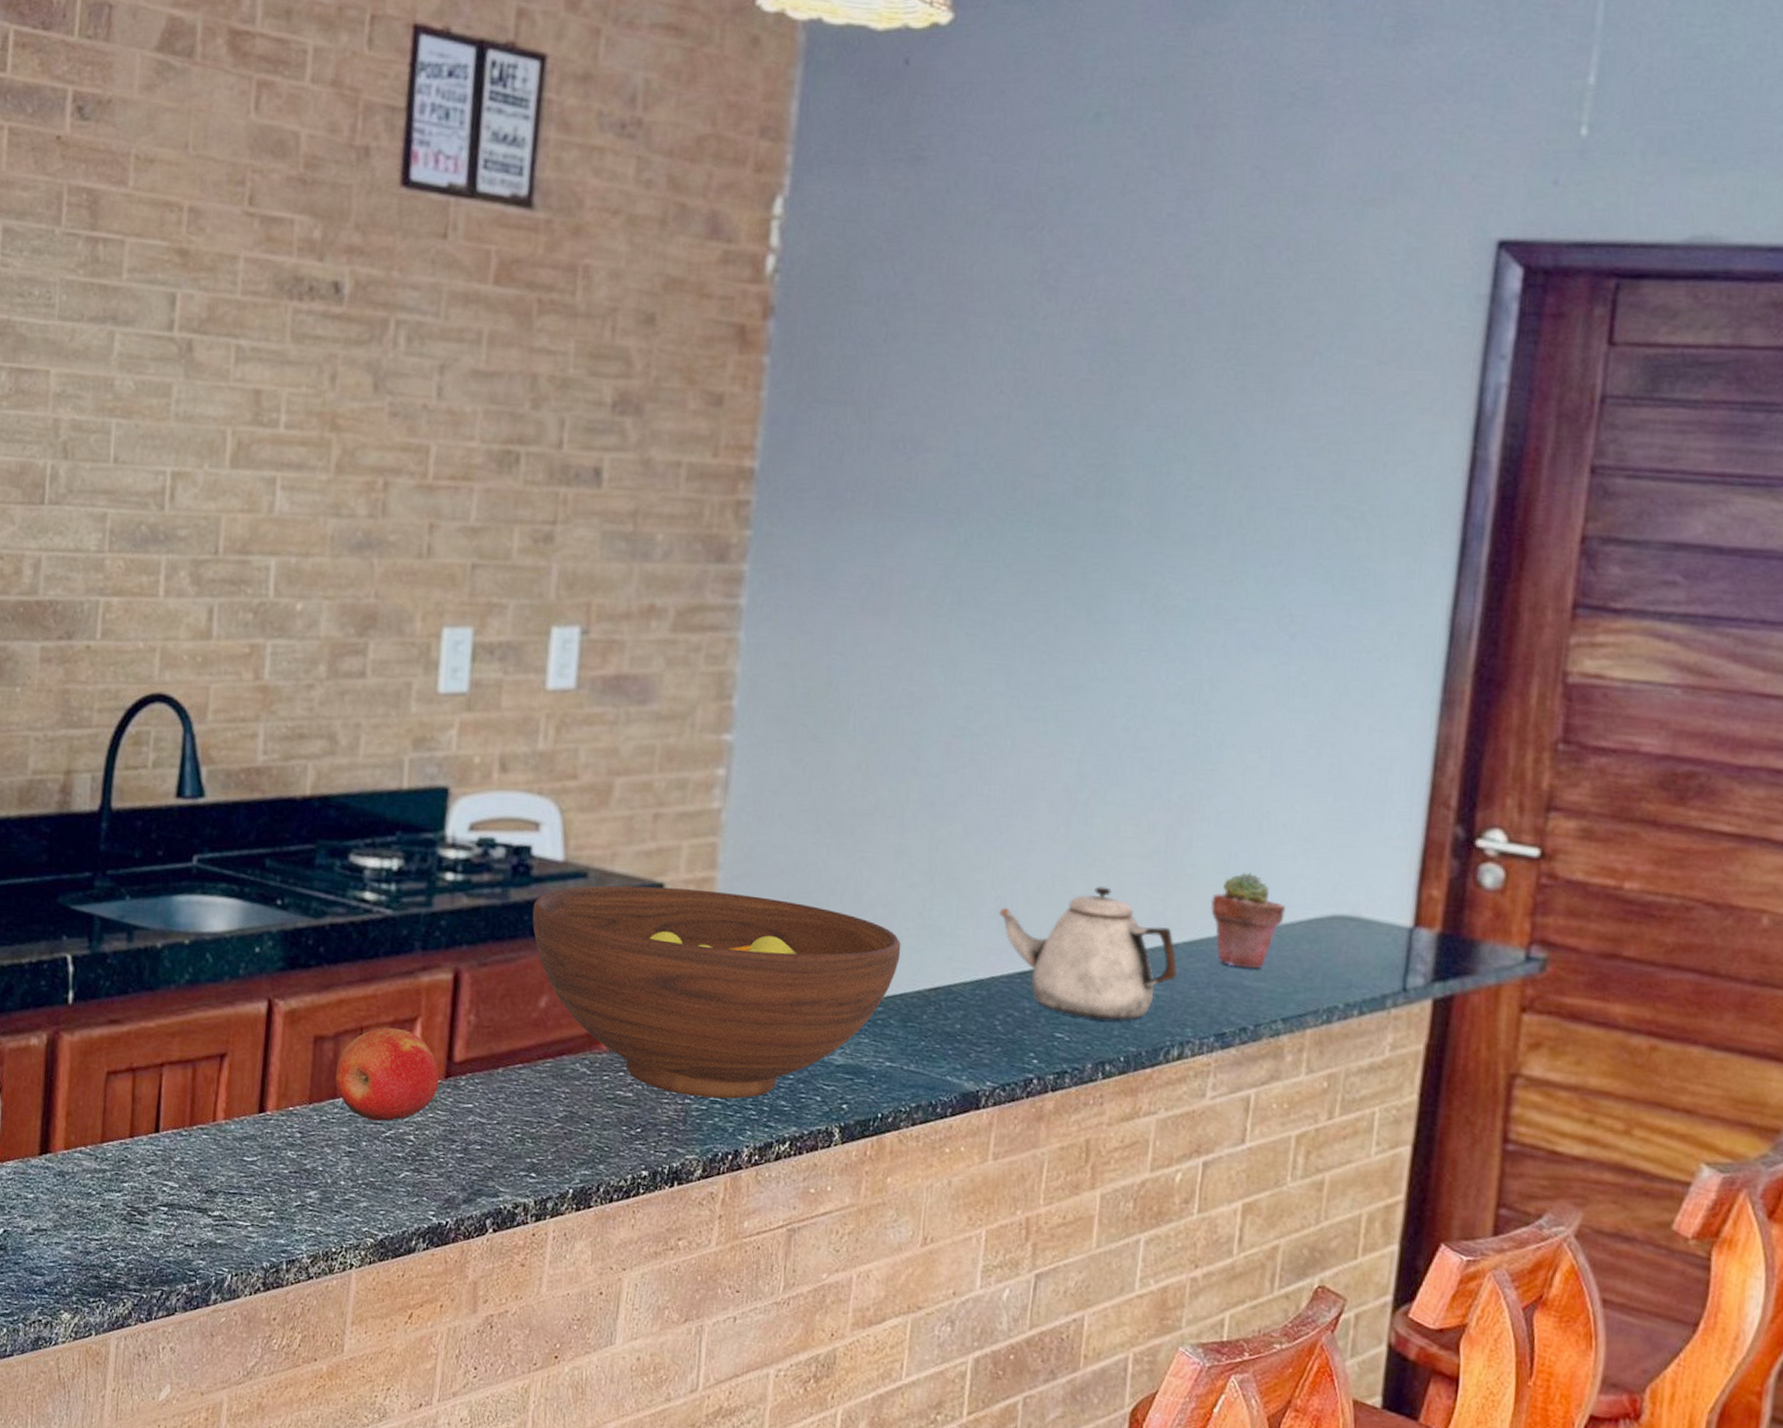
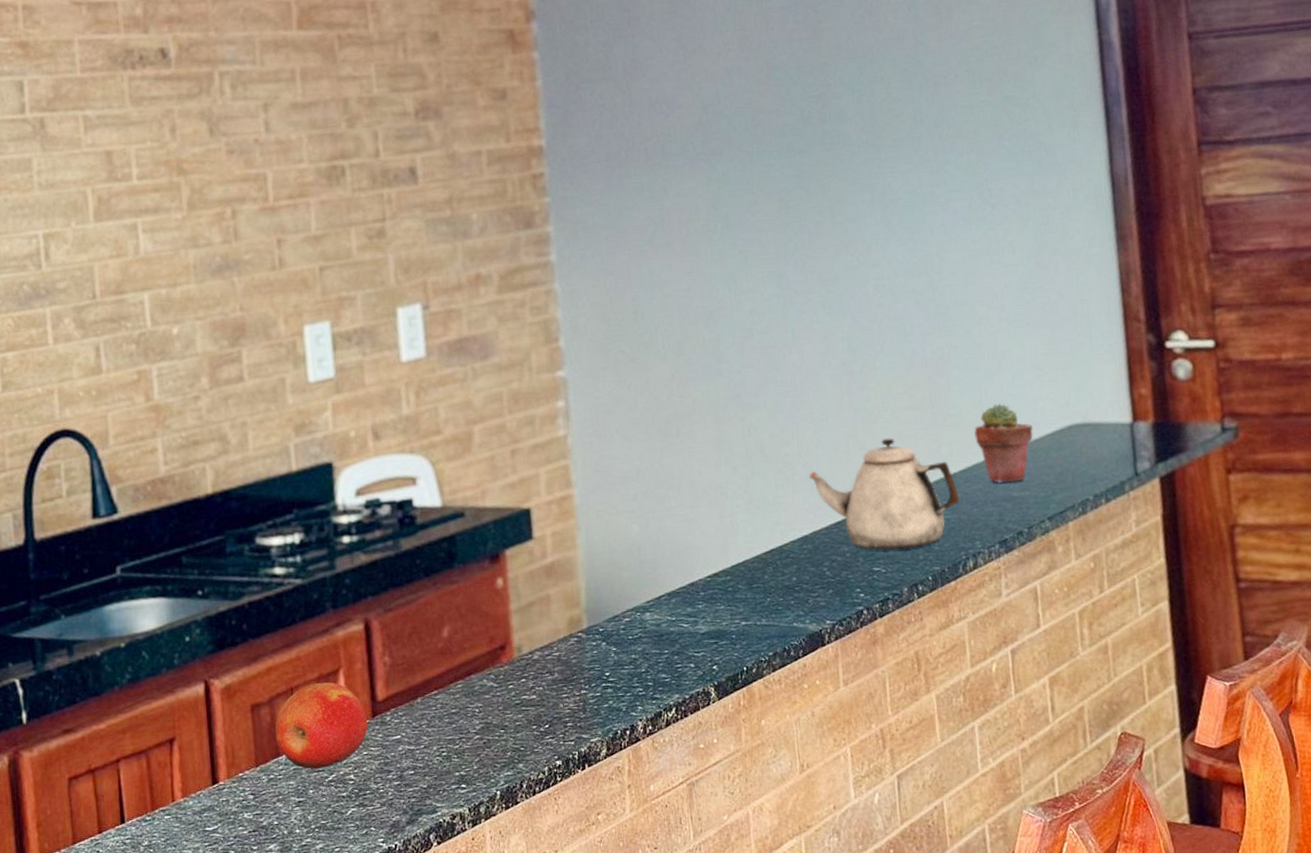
fruit bowl: present [532,885,901,1099] -> none [422,502,737,688]

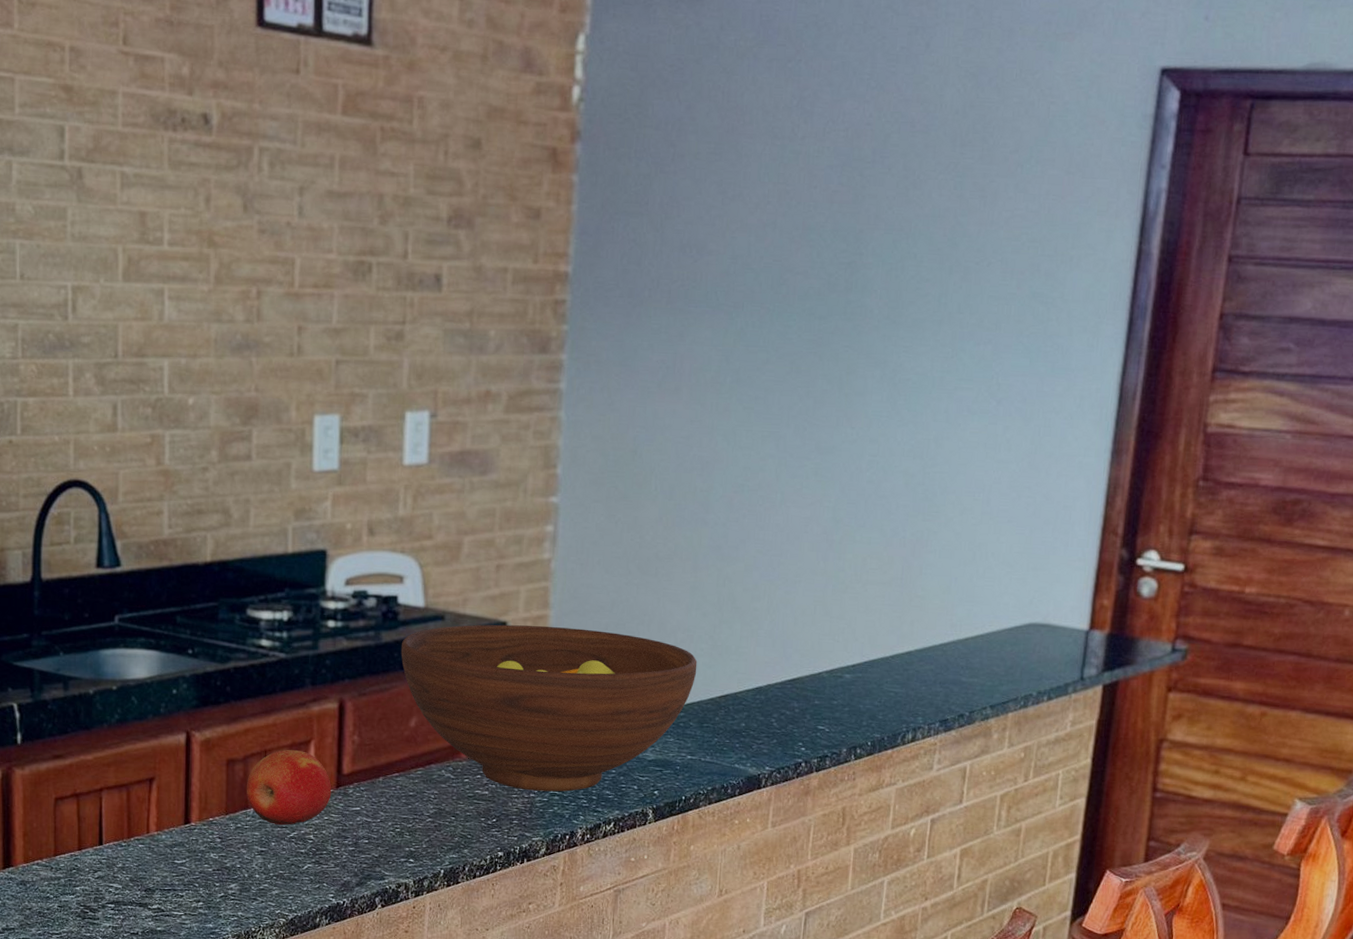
fruit bowl: none [422,502,737,688] -> present [401,624,697,792]
teapot: present [809,438,959,551] -> none [773,609,911,714]
potted succulent: present [973,403,1033,484] -> none [936,592,993,668]

